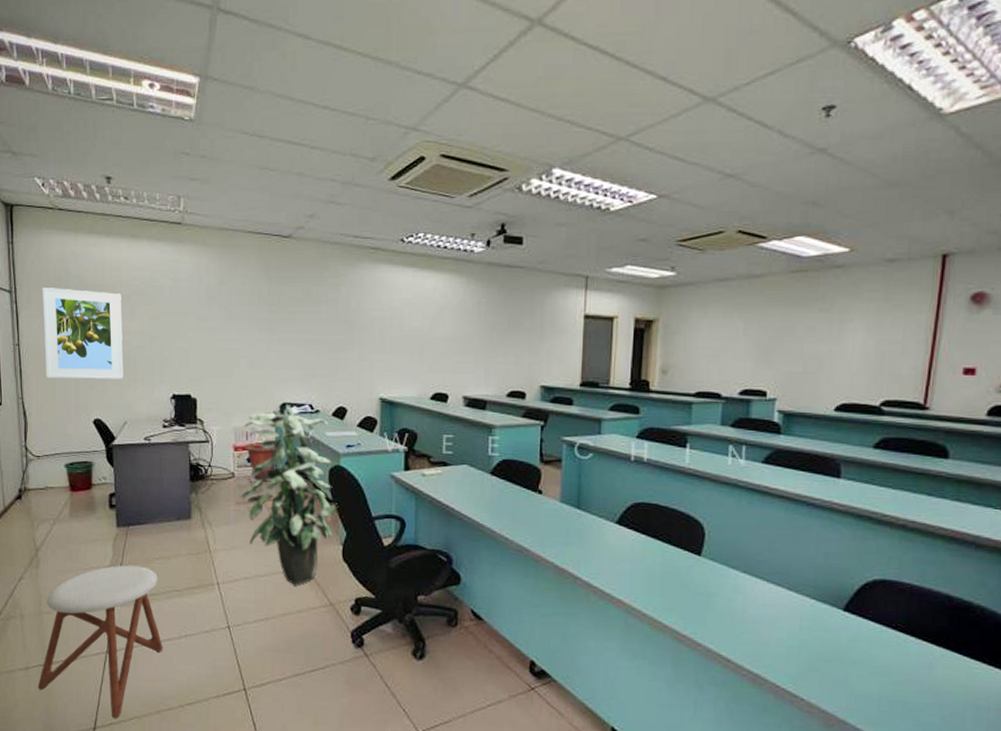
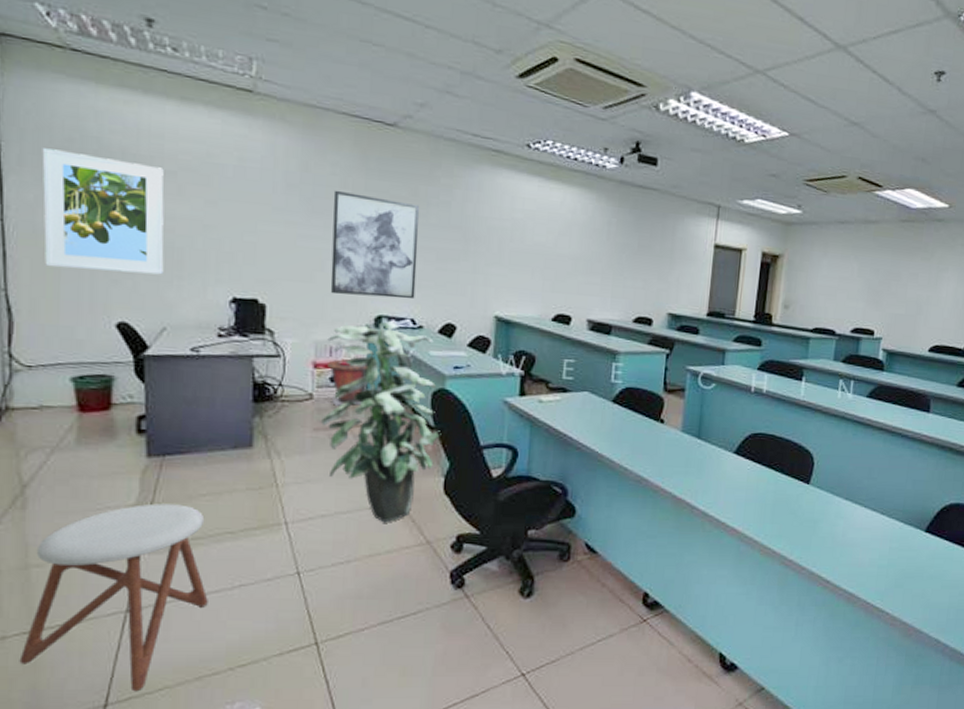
wall art: none [244,298,313,387] -> present [330,190,419,299]

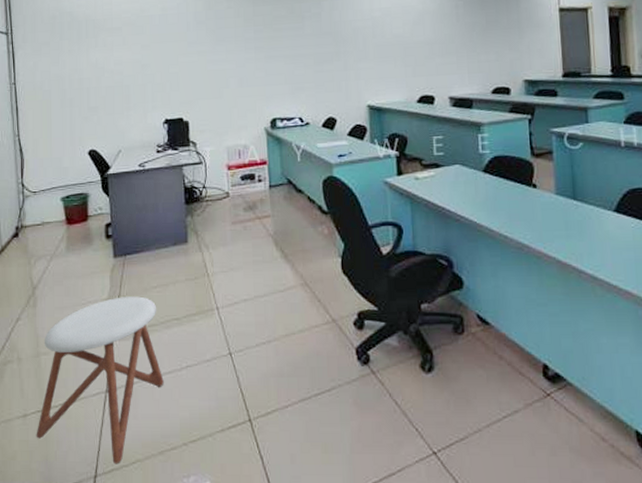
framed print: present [42,148,164,275] -> none [37,26,117,114]
indoor plant: present [321,321,442,522] -> none [236,122,335,303]
waste bin: present [327,359,368,406] -> none [238,159,271,201]
wall art: present [330,190,419,299] -> none [230,19,300,106]

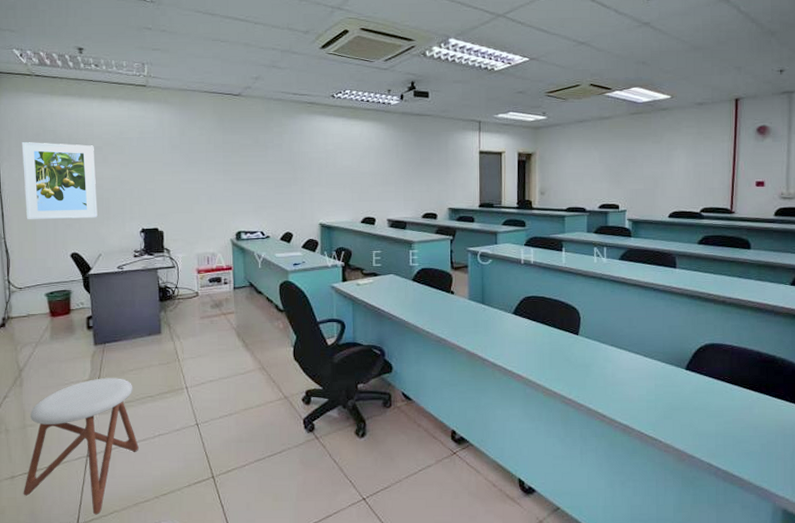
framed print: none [37,26,117,114] -> present [21,142,98,220]

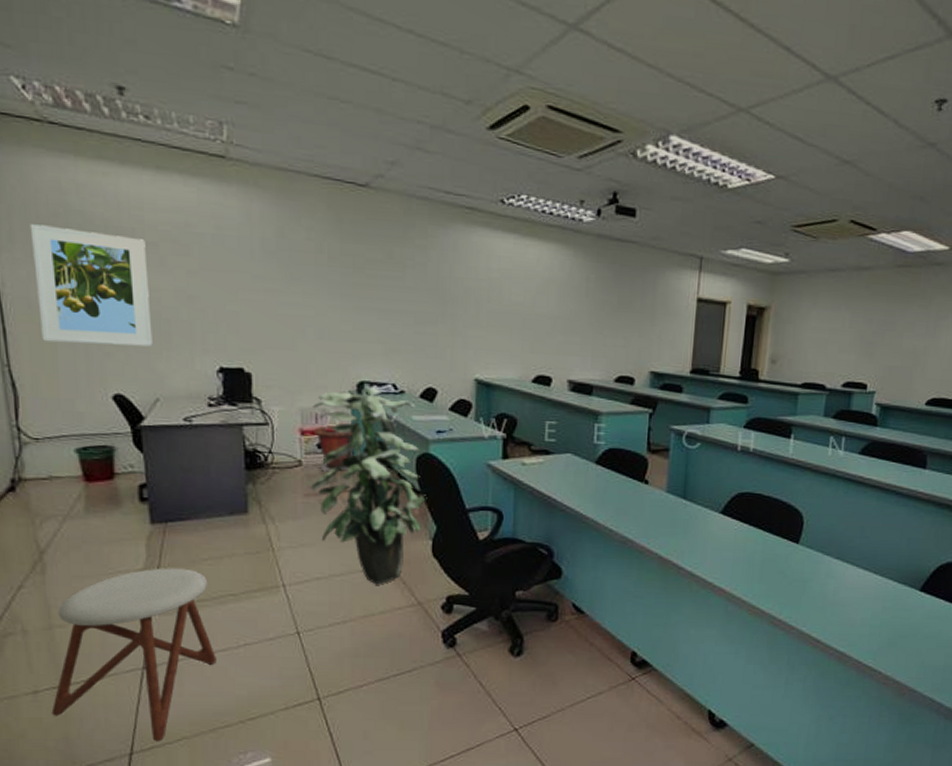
indoor plant: none [205,235,289,383] -> present [311,387,428,584]
waste bin: none [207,265,235,299] -> present [314,425,354,472]

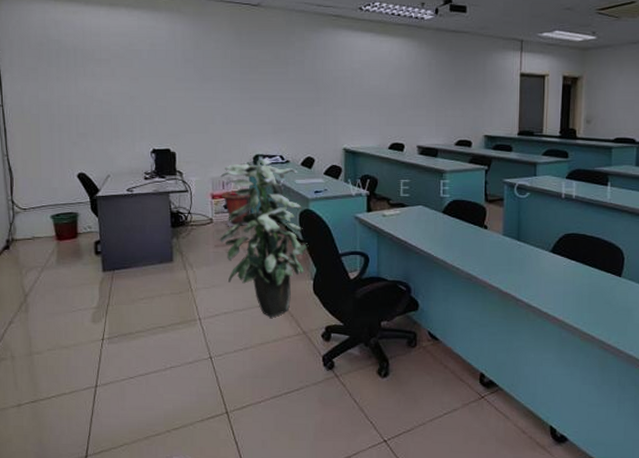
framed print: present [29,224,153,347] -> none [24,52,106,137]
stool: present [51,568,217,742] -> none [30,306,150,447]

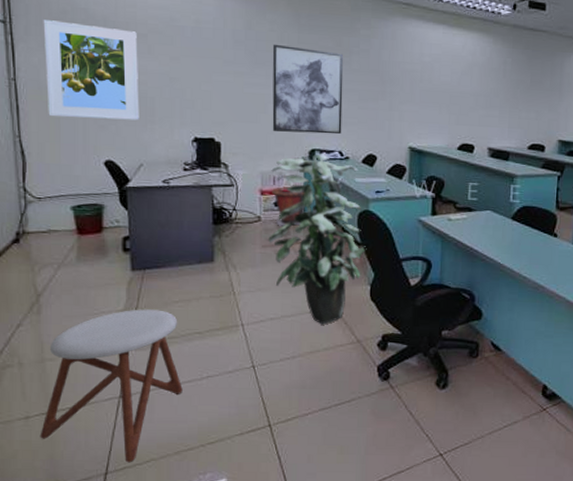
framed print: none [24,52,106,137] -> present [43,20,139,120]
stool: none [30,306,150,447] -> present [40,309,183,463]
wall art: none [218,60,282,141] -> present [272,44,344,134]

